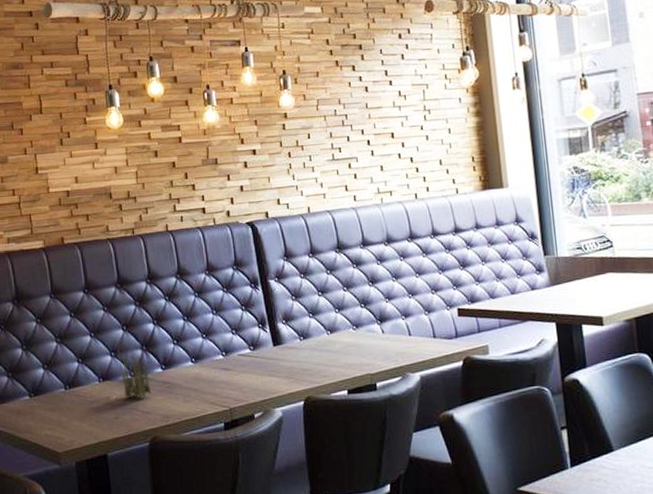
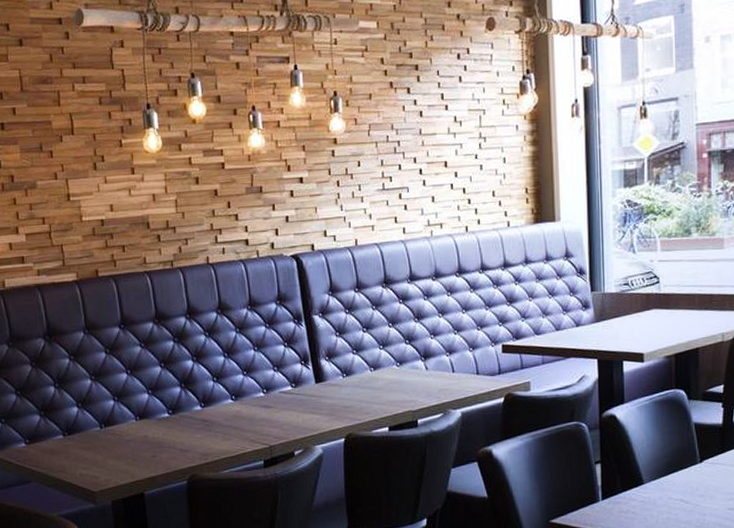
plant: present [113,337,152,400] -> none [150,374,191,438]

